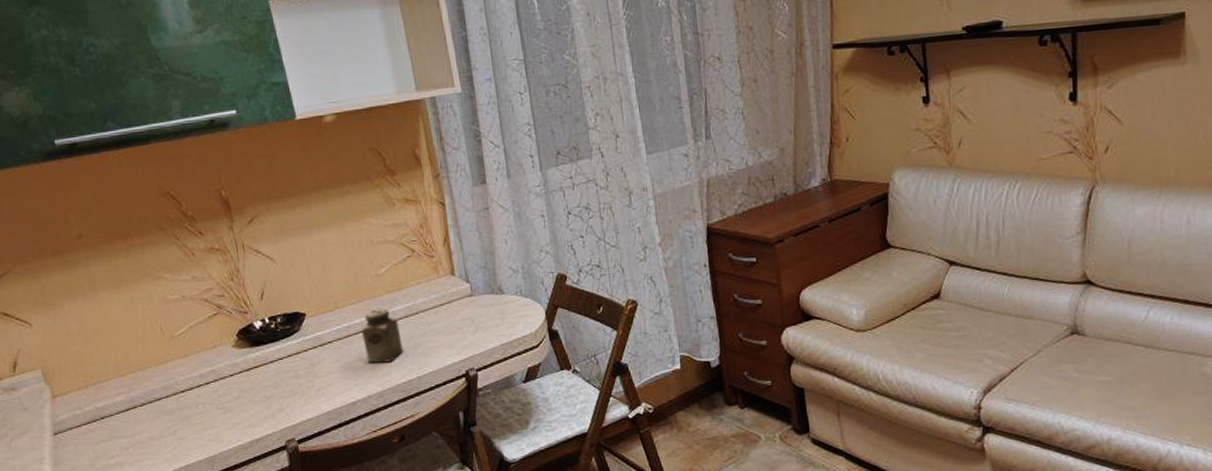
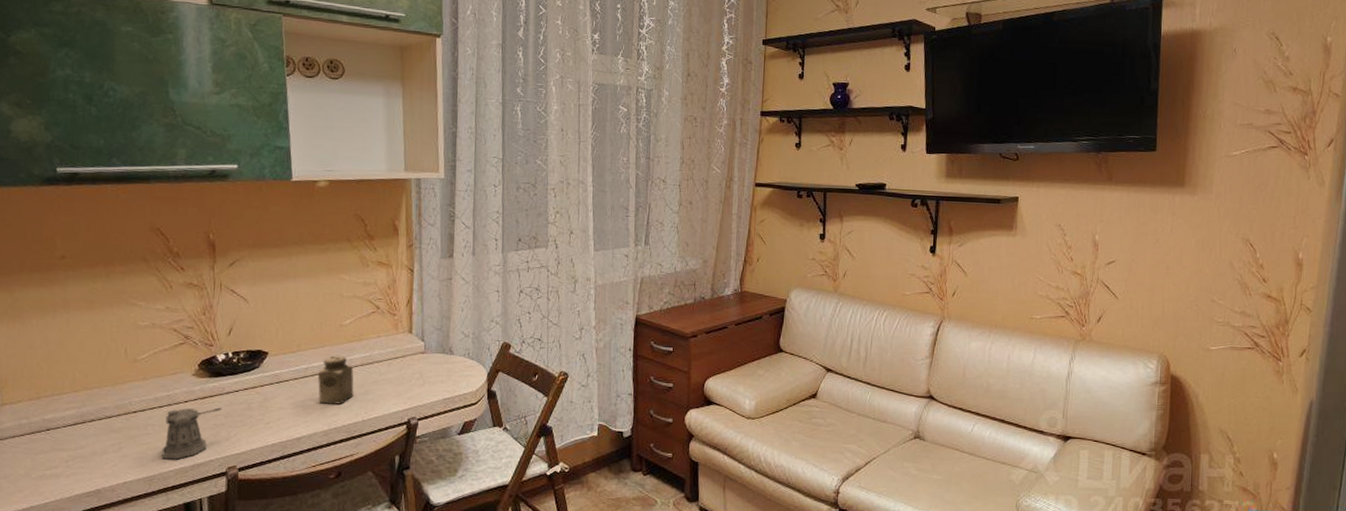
pepper shaker: none [214,378,270,438] -> present [161,407,222,460]

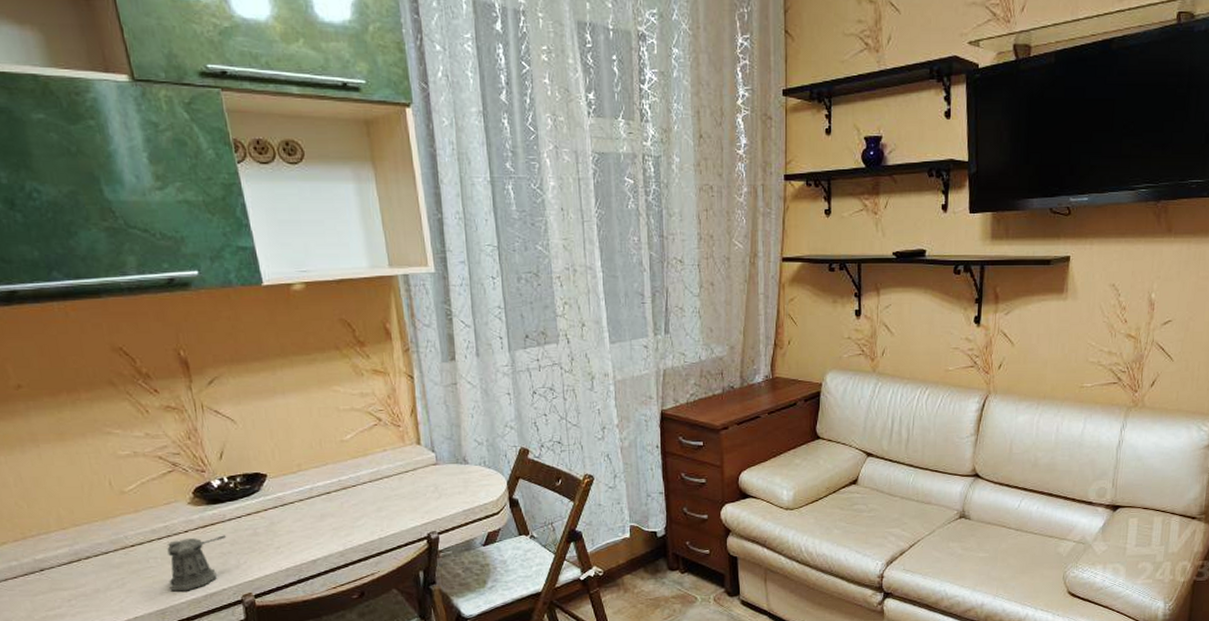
salt shaker: present [318,355,354,404] -> none [325,473,366,524]

